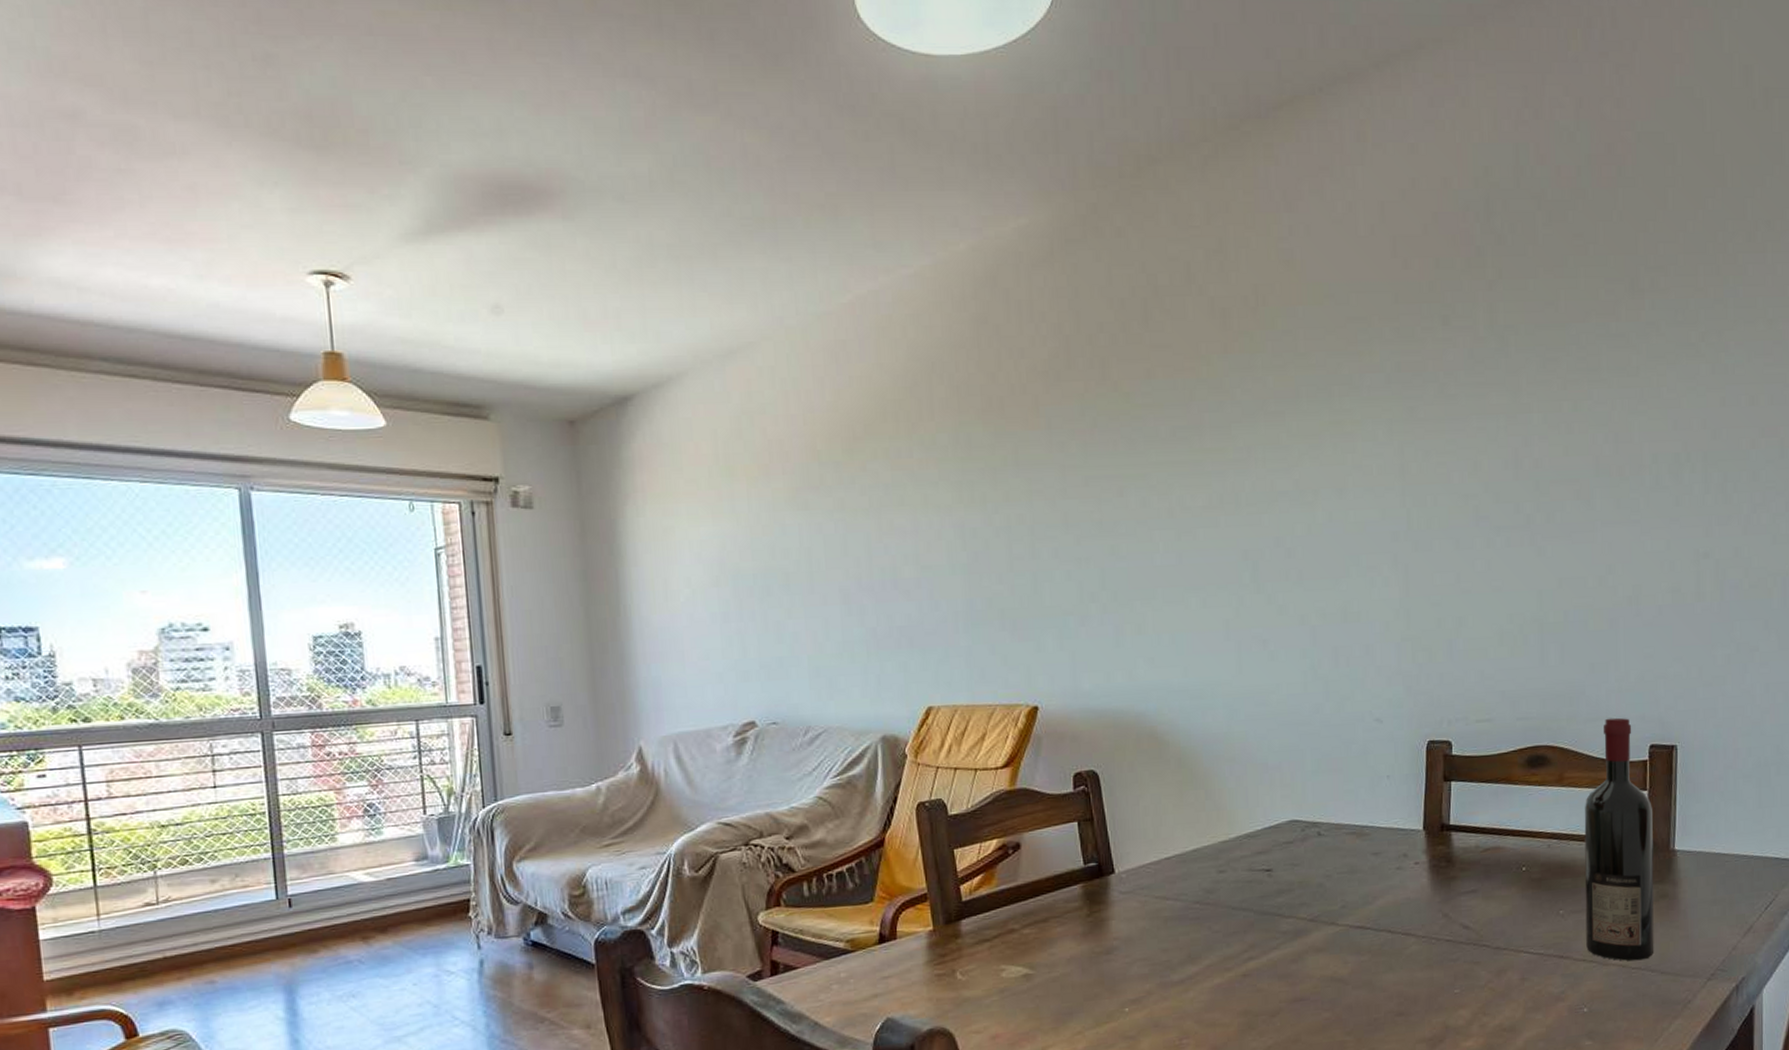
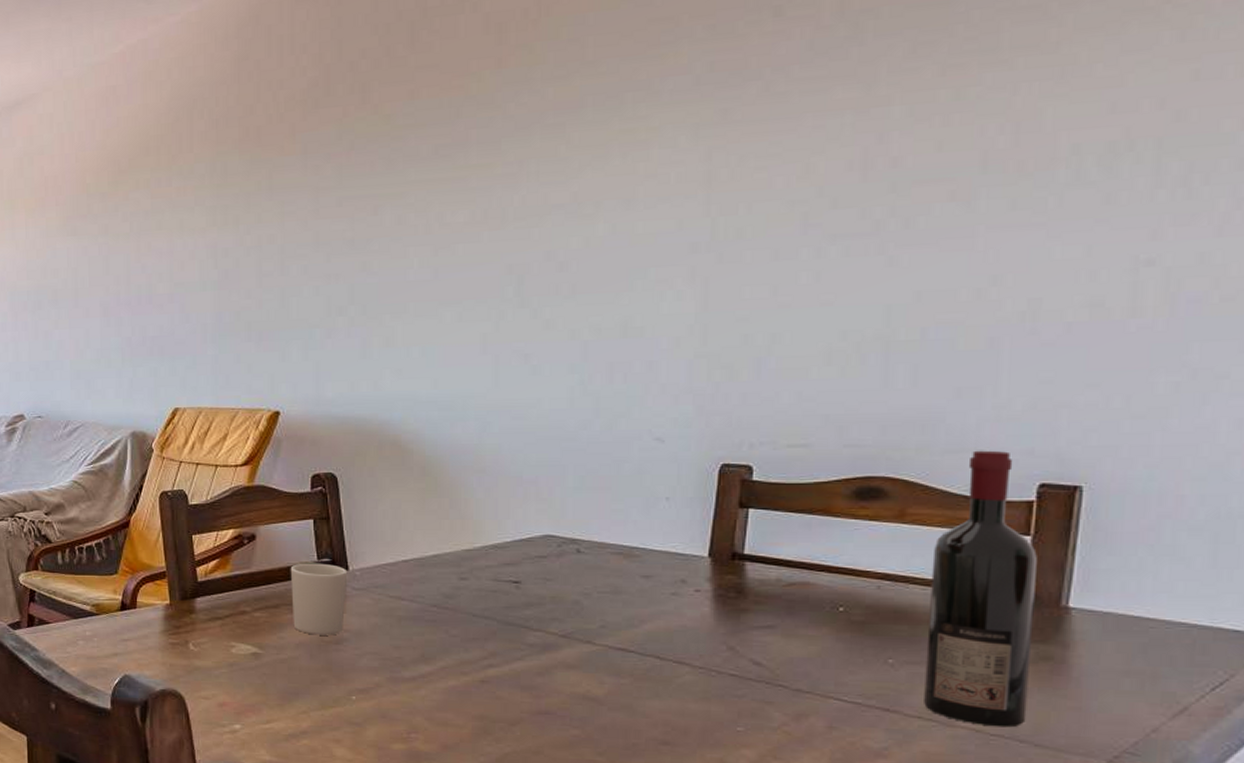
mug: none [1057,868,1114,947] -> present [290,563,348,636]

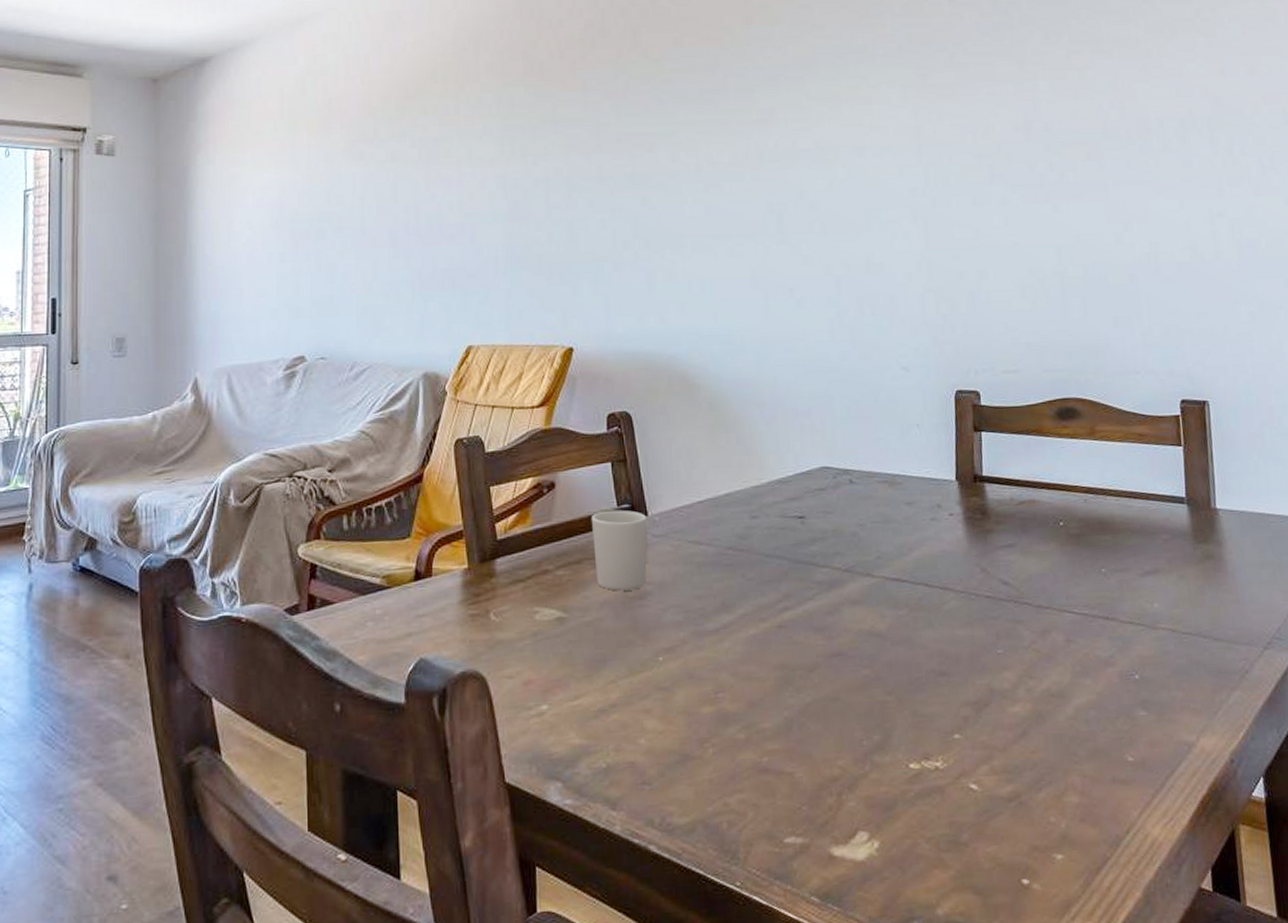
wine bottle: present [924,450,1039,728] -> none [1118,371,1205,625]

